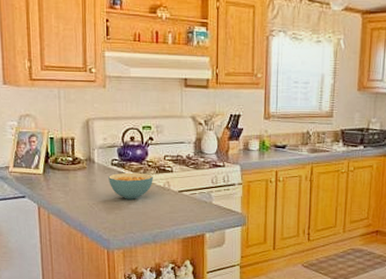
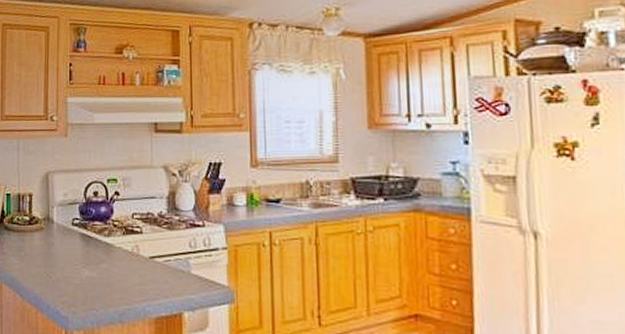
cereal bowl: present [108,172,153,200] -> none [68,234,119,267]

